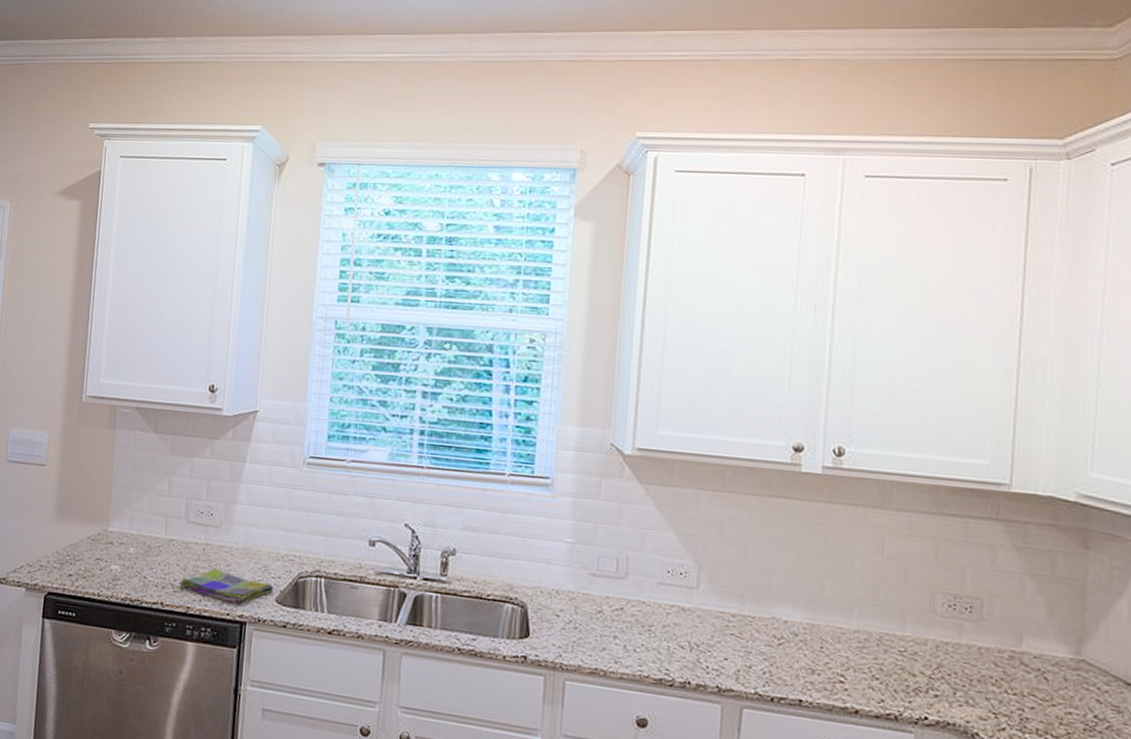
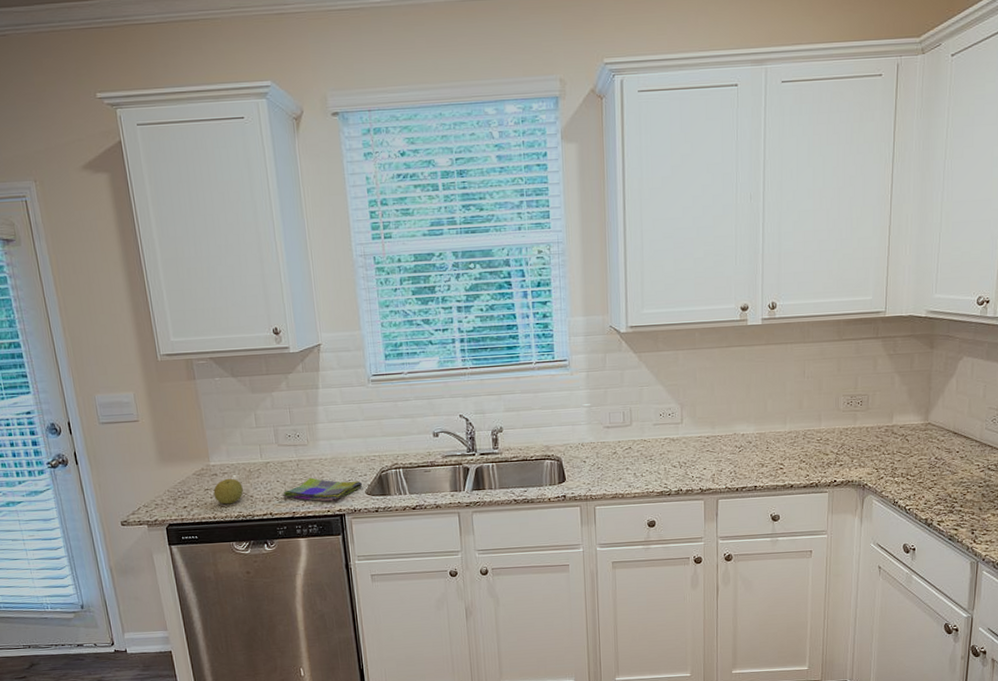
fruit: none [104,550,138,583] -> present [213,478,243,505]

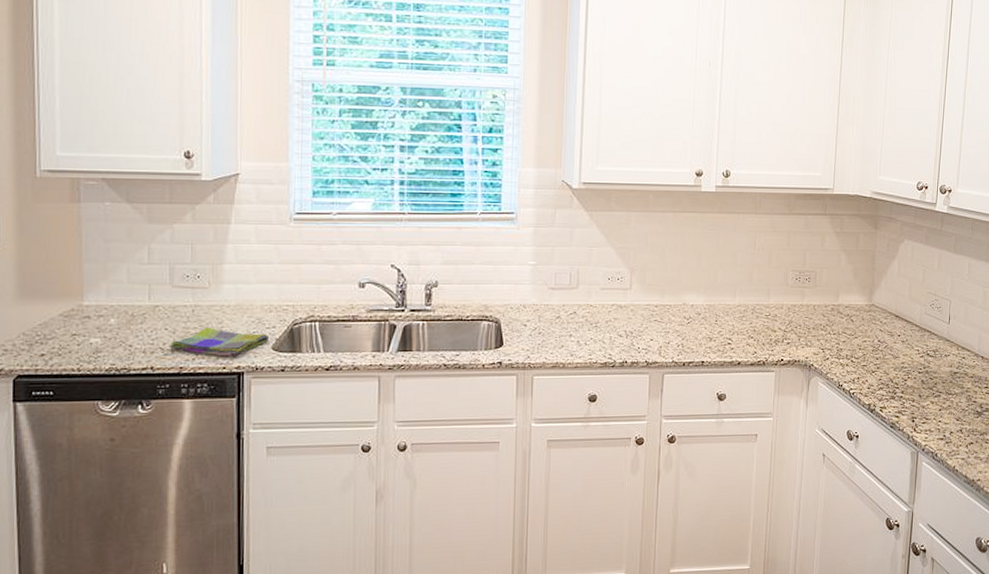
fruit: present [213,478,243,505] -> none [82,322,121,354]

